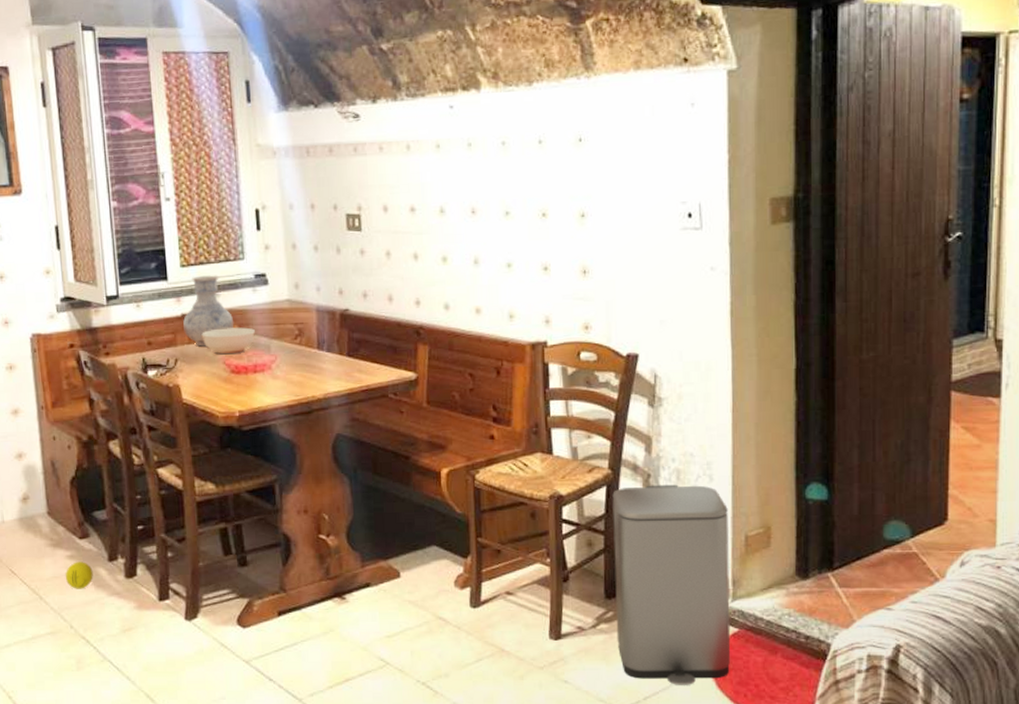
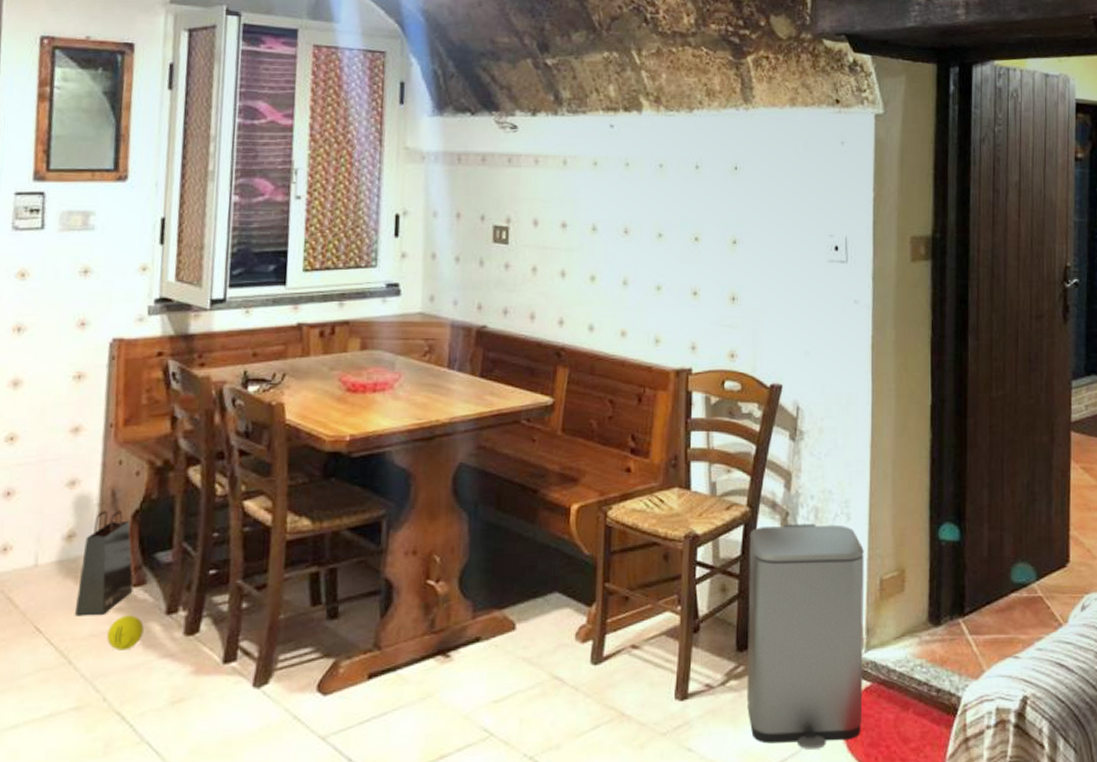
shopping bag: none [37,477,80,562] -> present [74,510,134,616]
vase: present [182,275,235,347] -> none [296,282,357,361]
bowl: present [201,327,256,355] -> none [317,341,381,370]

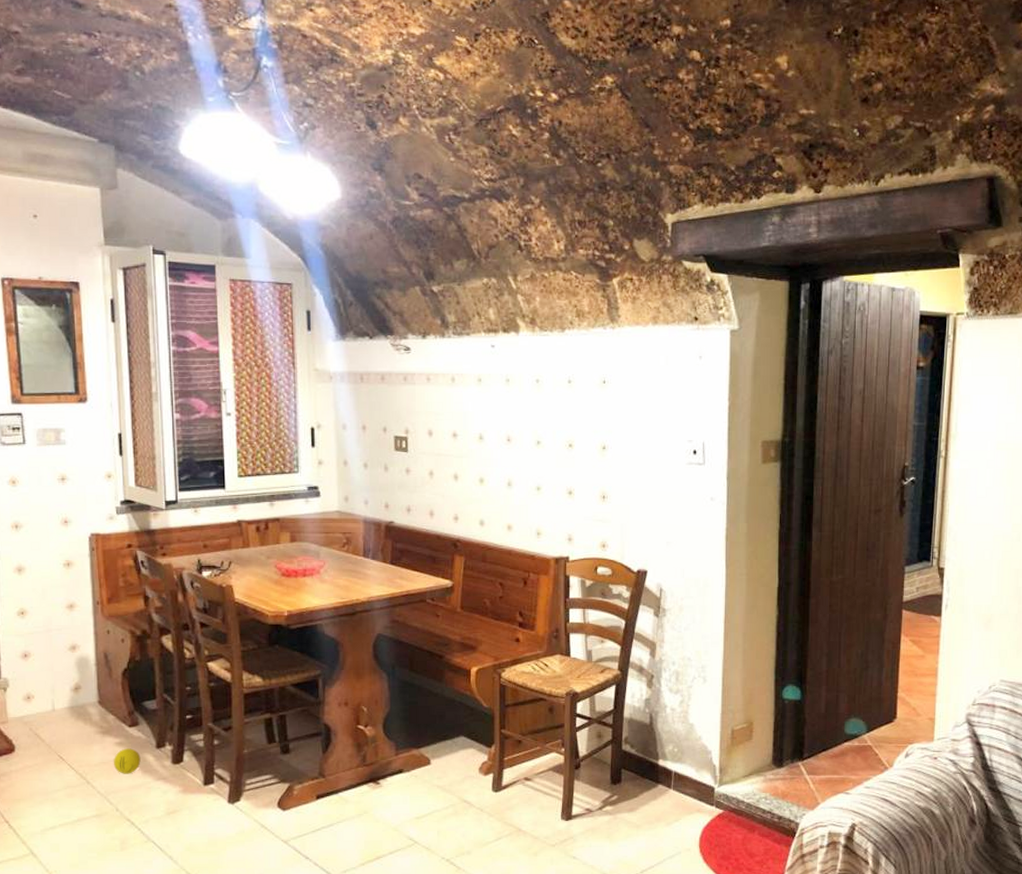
shopping bag: present [74,510,134,616] -> none [87,669,129,748]
pedal bin: present [746,523,864,749] -> none [620,684,718,860]

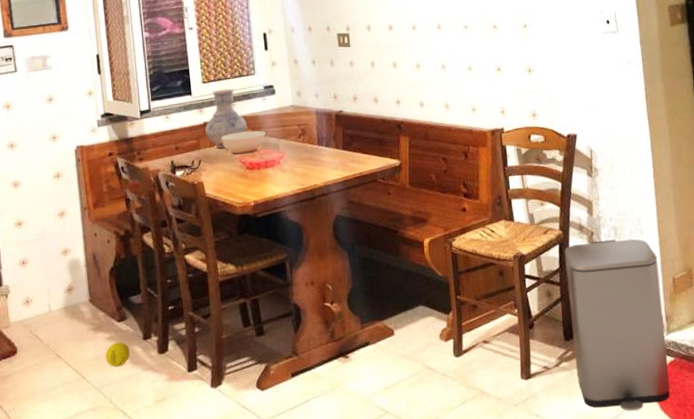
vase: none [237,486,287,551] -> present [205,88,248,149]
bowl: none [255,535,307,559] -> present [221,130,266,155]
pedal bin: none [620,684,718,860] -> present [564,238,670,411]

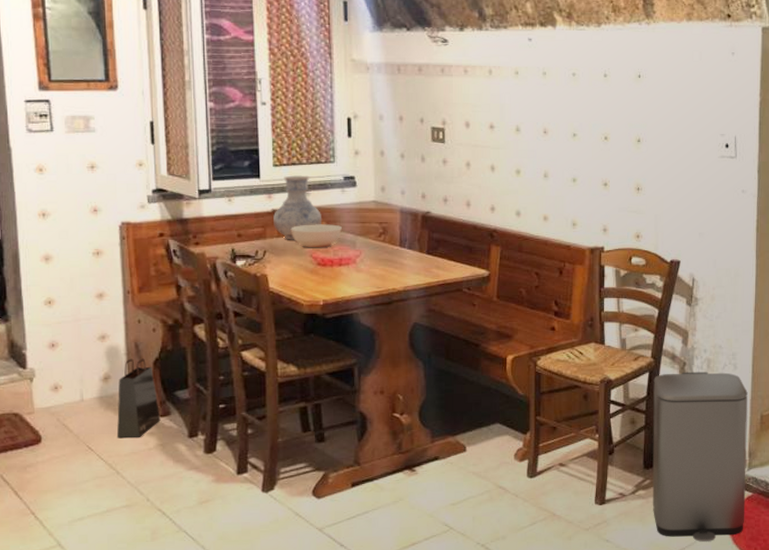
shopping bag: none [80,268,118,345] -> present [116,358,161,439]
toy ball: present [105,342,130,367] -> none [143,438,173,464]

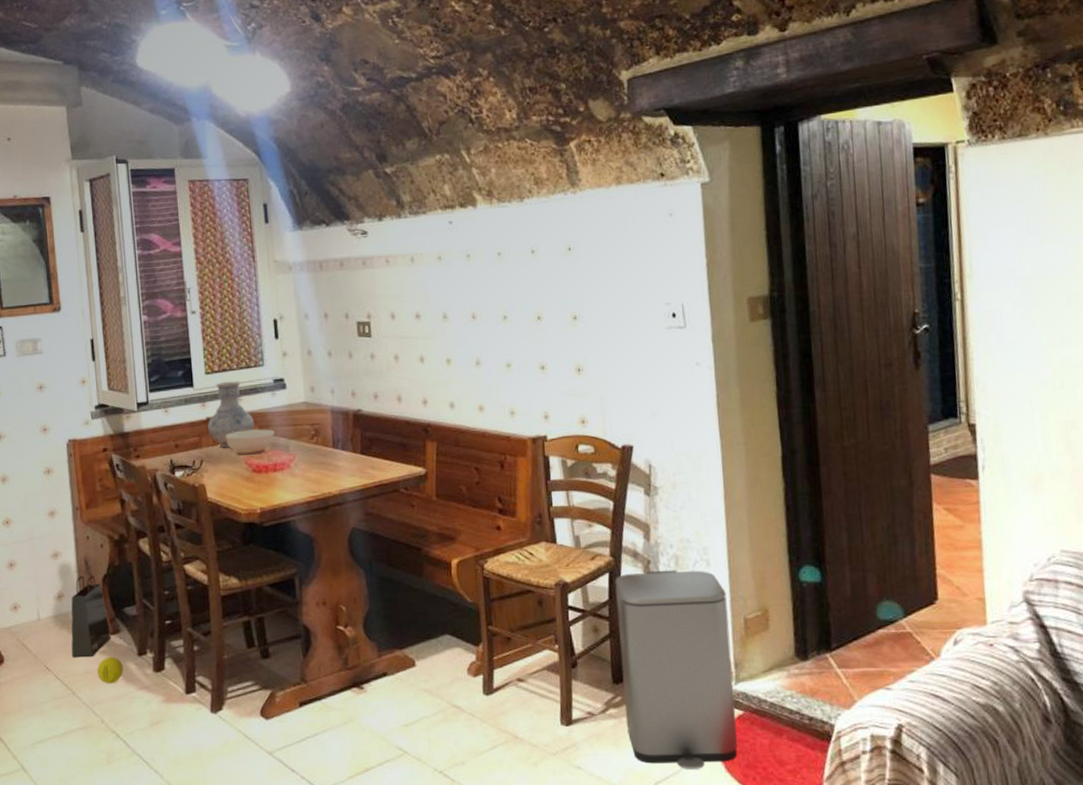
toy ball: none [143,438,173,464] -> present [96,657,124,684]

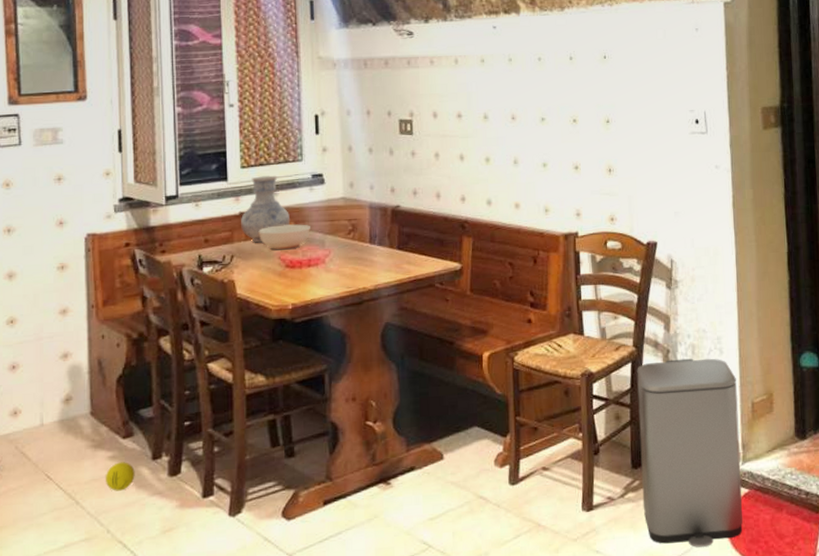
shopping bag: present [71,575,111,658] -> none [77,376,123,465]

